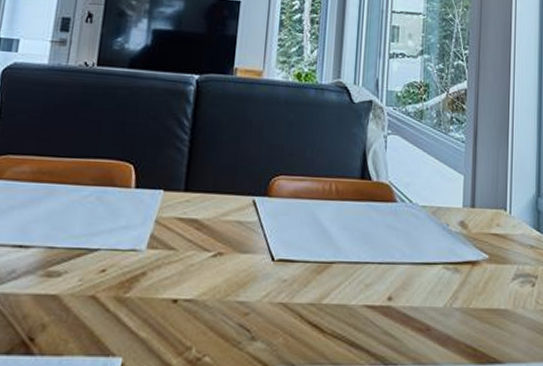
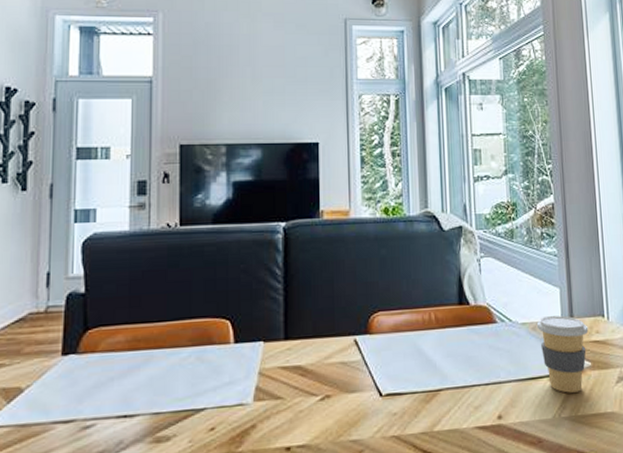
coffee cup: none [436,201,489,284] -> present [536,315,589,393]

